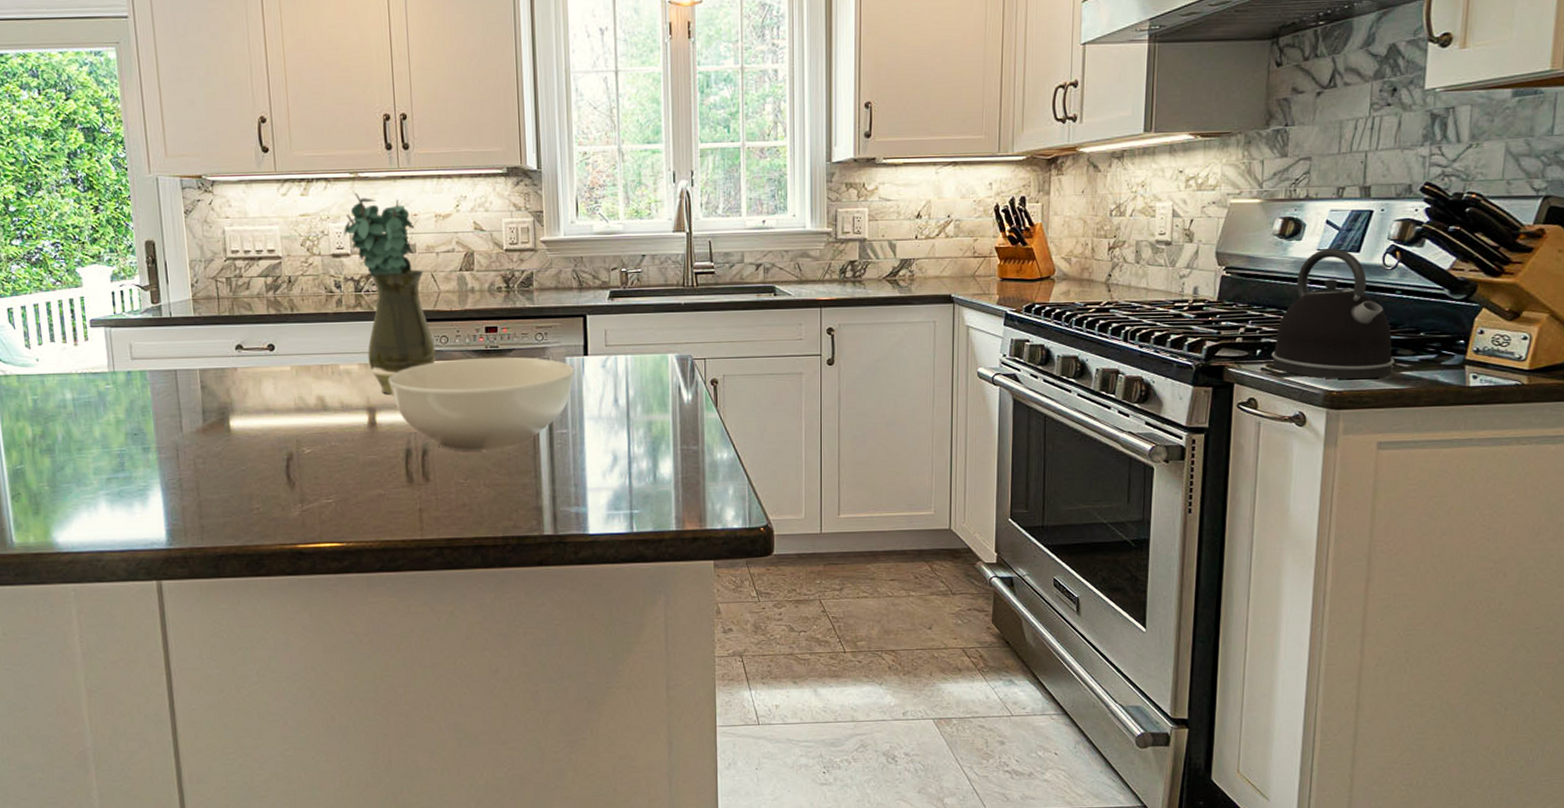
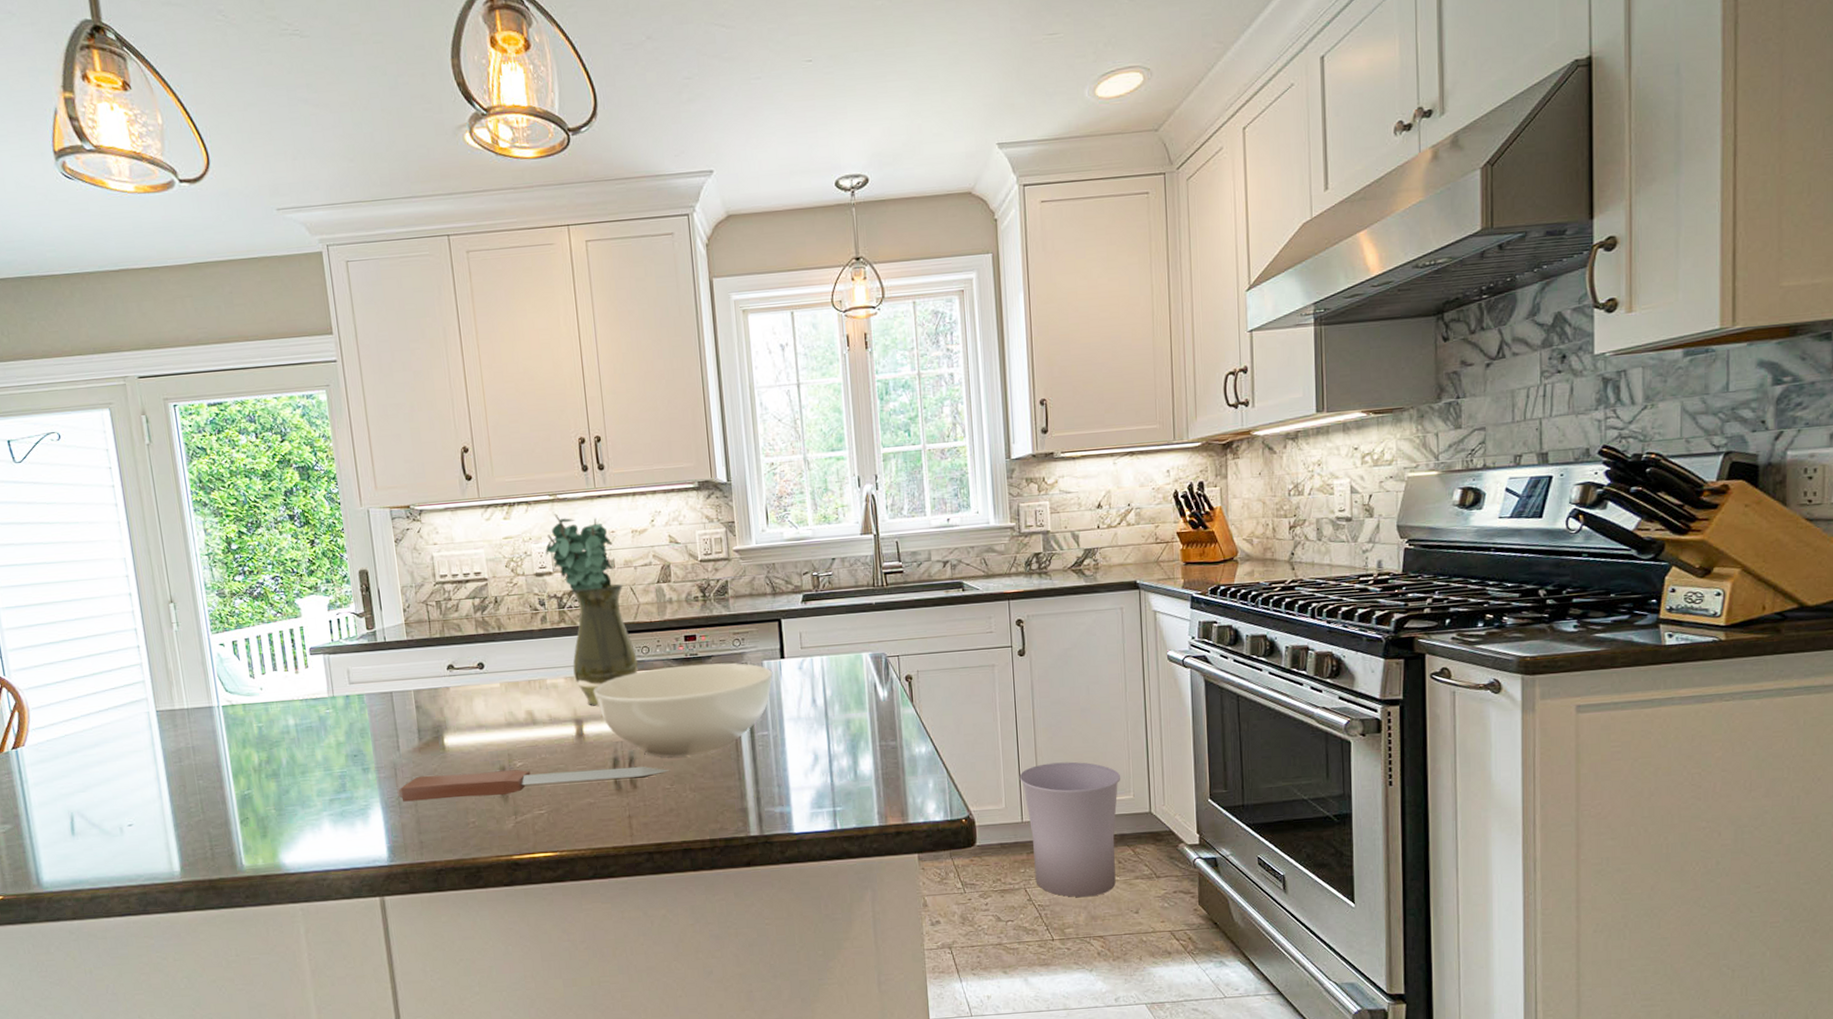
knife: none [179,456,464,484] -> present [398,766,670,802]
waste bin: none [821,474,923,611] -> present [1019,761,1121,898]
kettle: present [1271,247,1394,380] -> none [1461,514,1586,645]

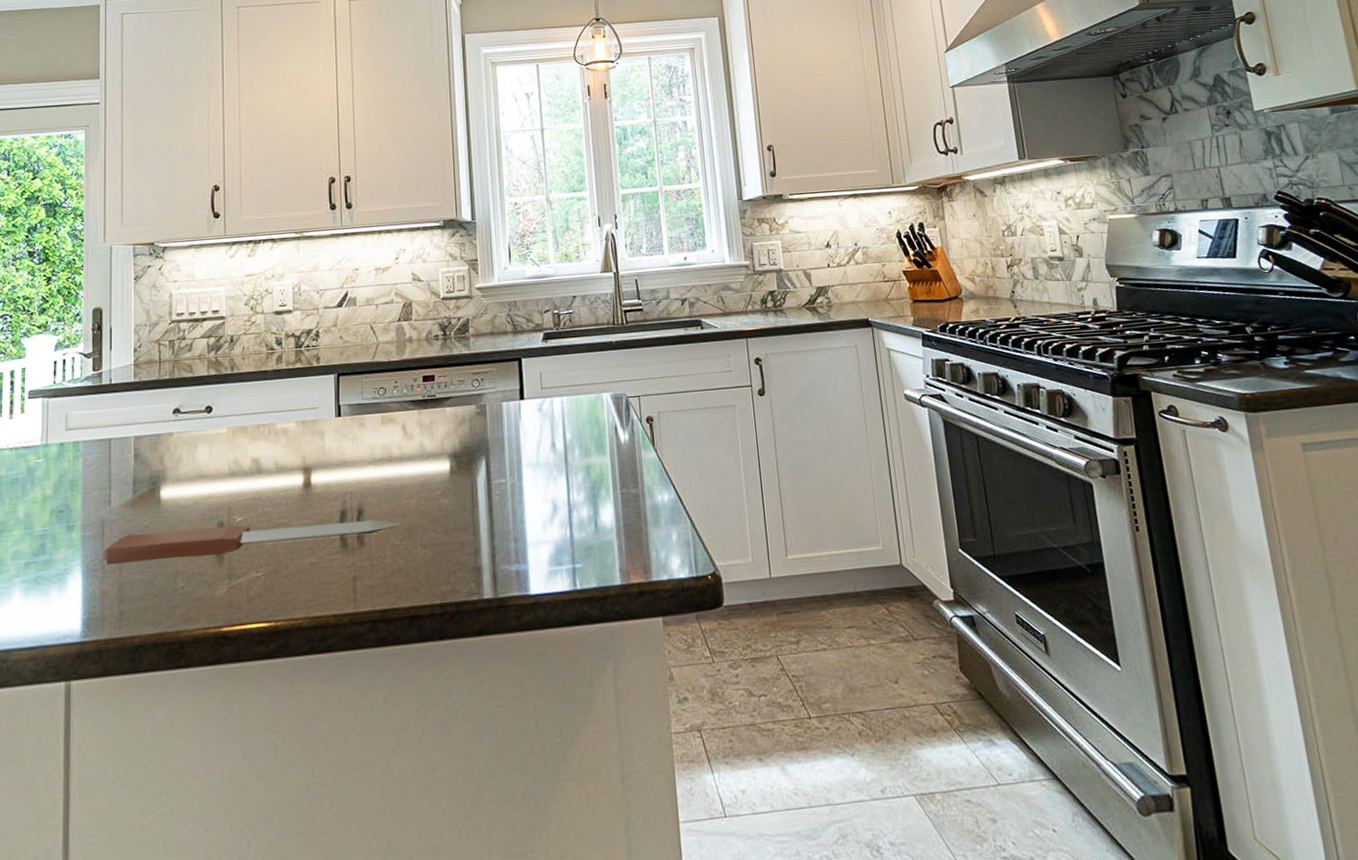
vase: present [545,514,638,705] -> none [287,251,373,452]
bowl: present [593,663,773,757] -> none [324,404,512,509]
waste bin: present [1019,761,1121,898] -> none [765,509,872,666]

